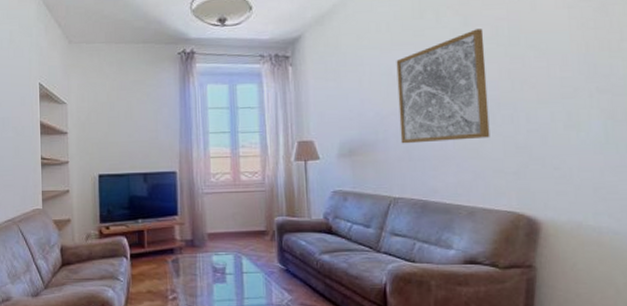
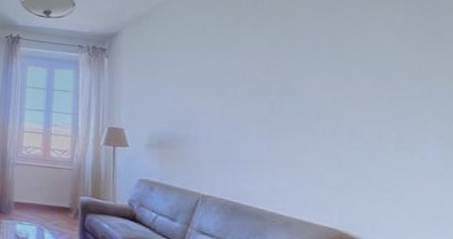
wall art: present [396,29,490,144] -> none [210,41,309,148]

